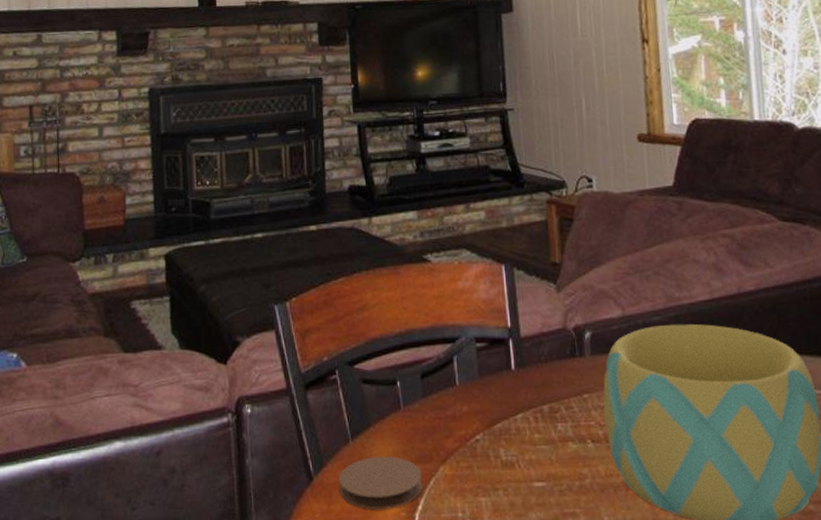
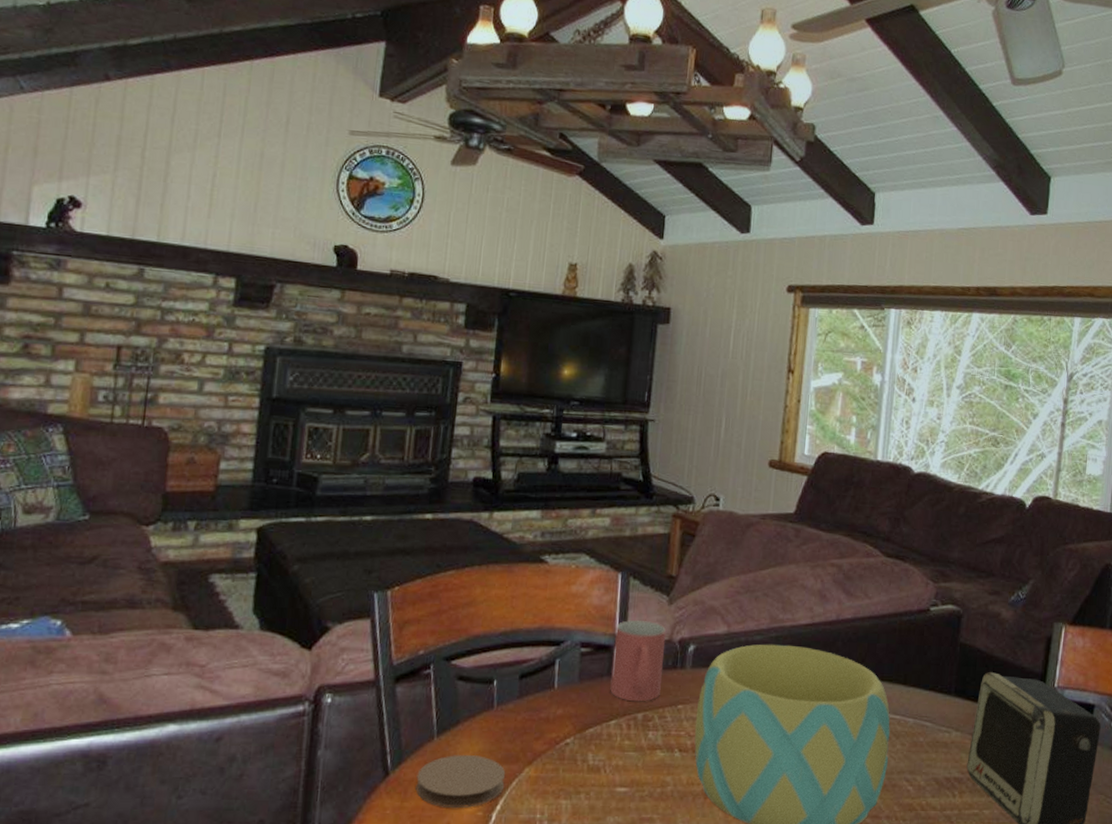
mug: none [507,311,563,394] -> present [610,620,667,702]

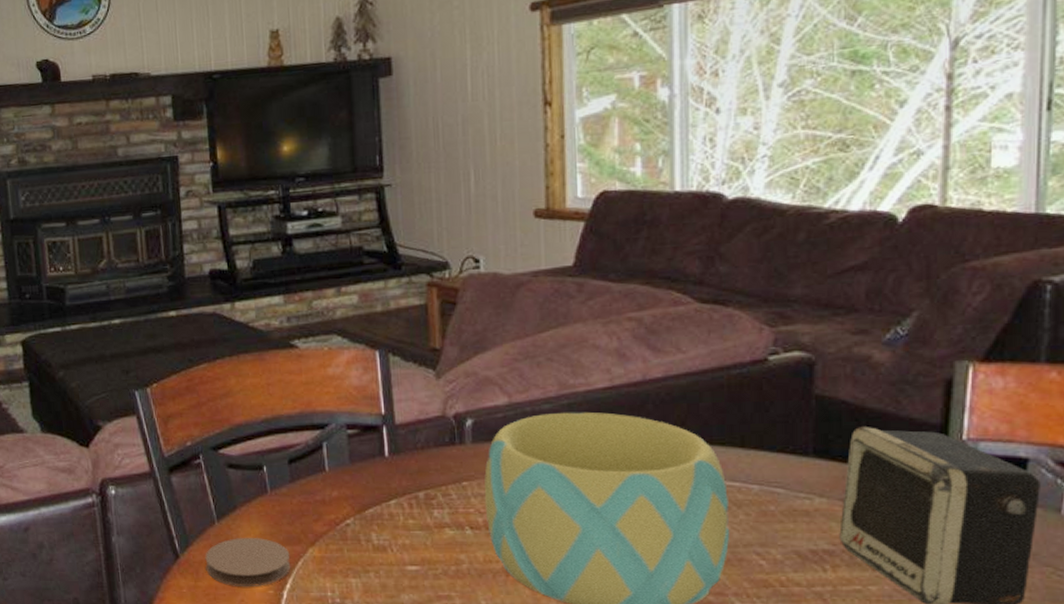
mug: present [610,620,667,702] -> none [381,398,440,481]

